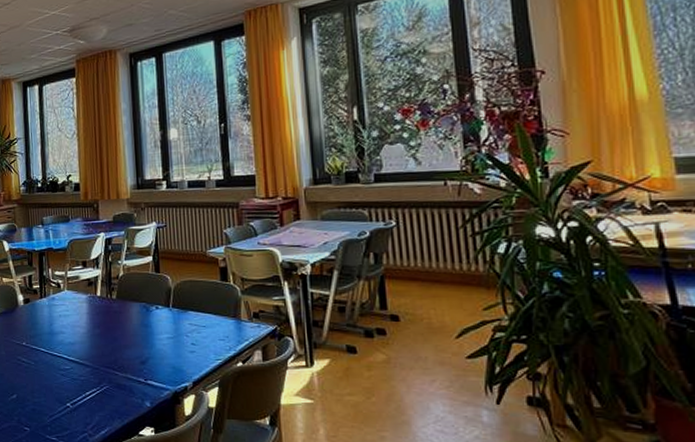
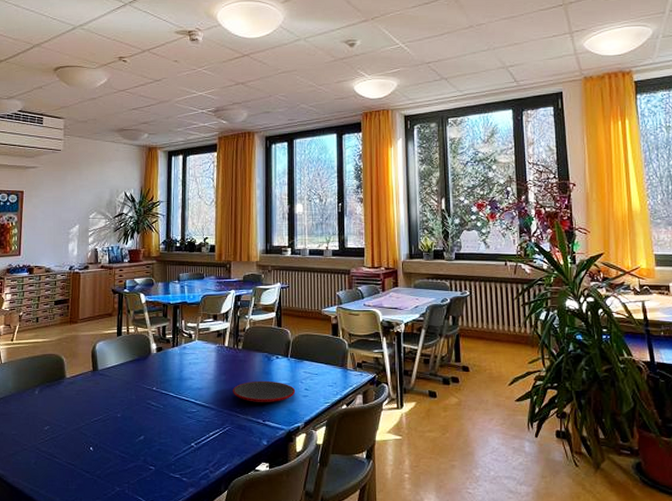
plate: none [108,334,181,359] -> present [233,380,296,402]

